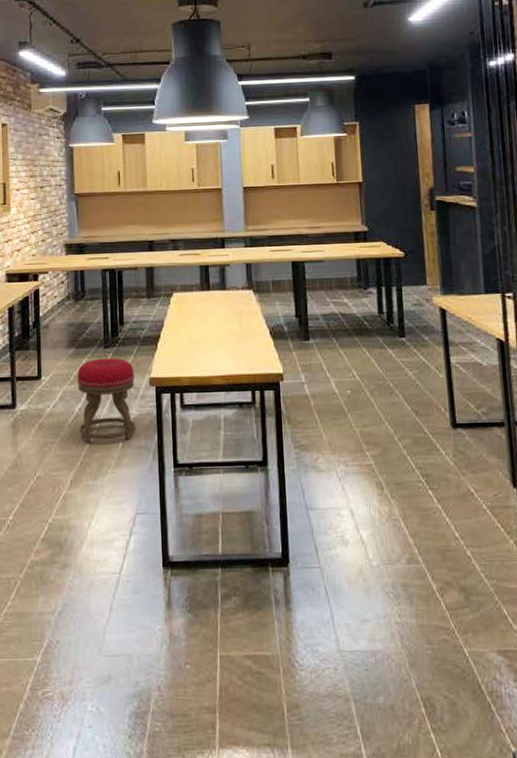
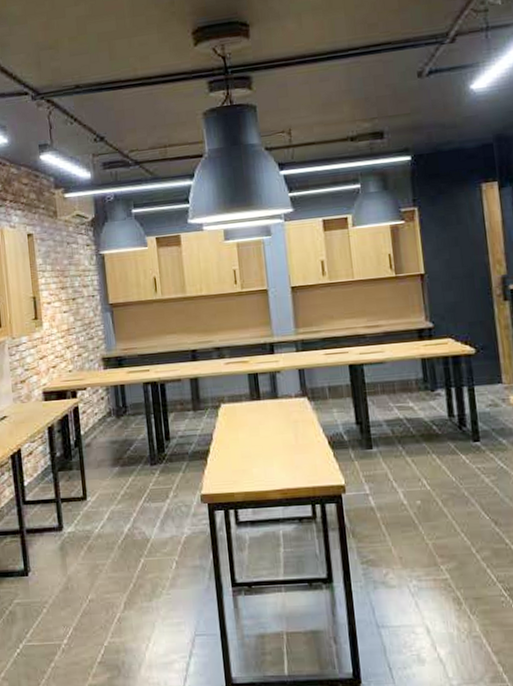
stool: present [77,358,136,443] -> none [124,475,190,564]

